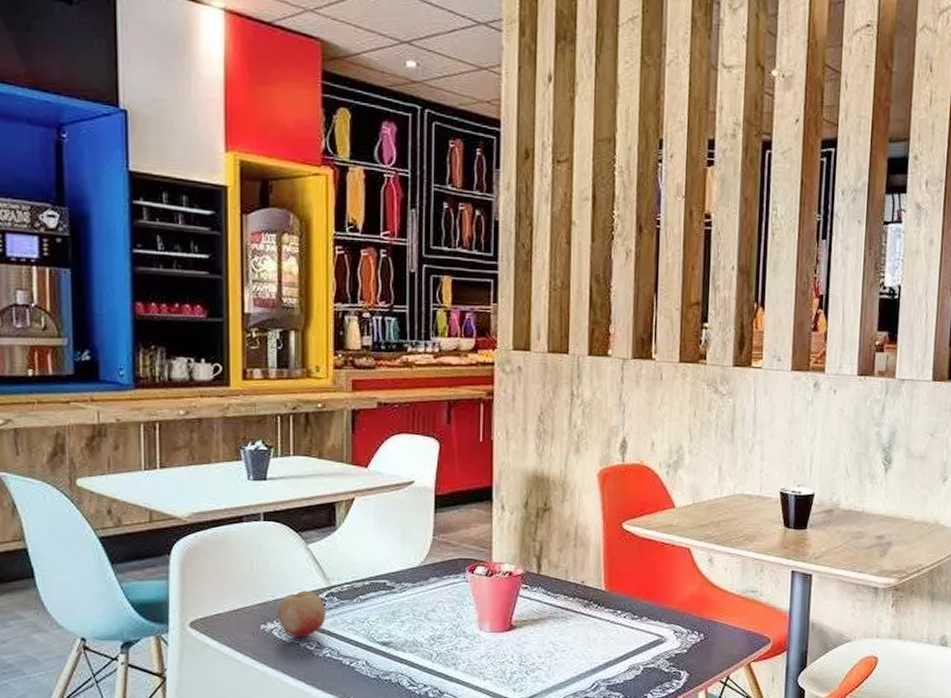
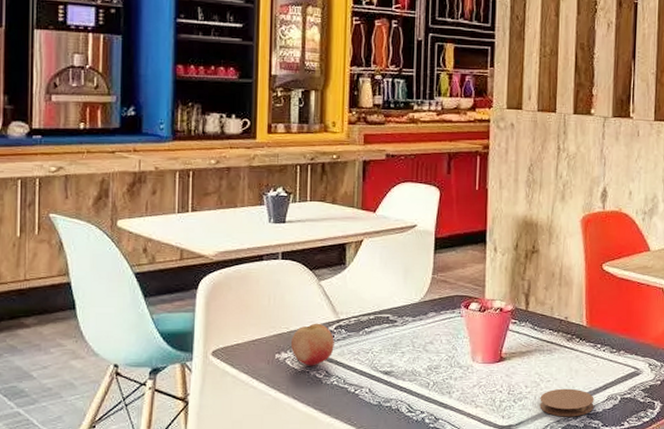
coaster: none [554,658,614,689] -> present [540,388,594,417]

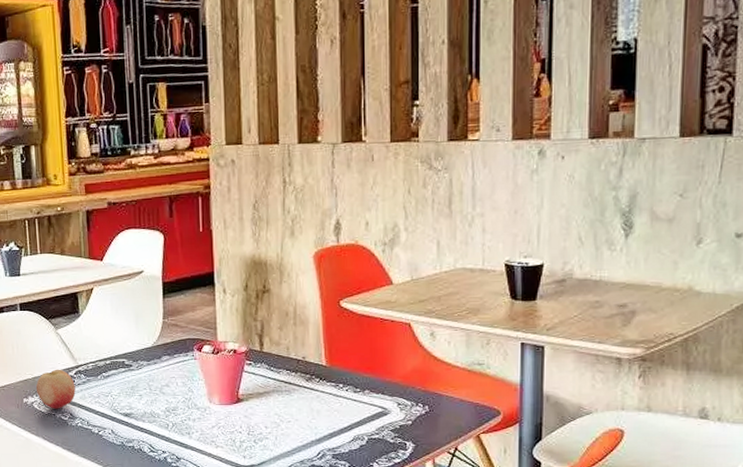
coaster: present [540,388,594,417] -> none [281,429,339,457]

